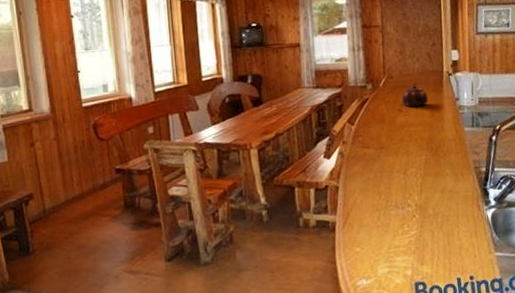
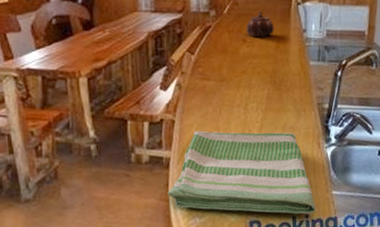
dish towel: none [335,195,480,276] -> present [168,130,316,215]

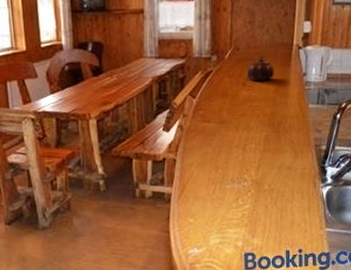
dish towel: present [168,130,316,215] -> none [169,169,309,249]

